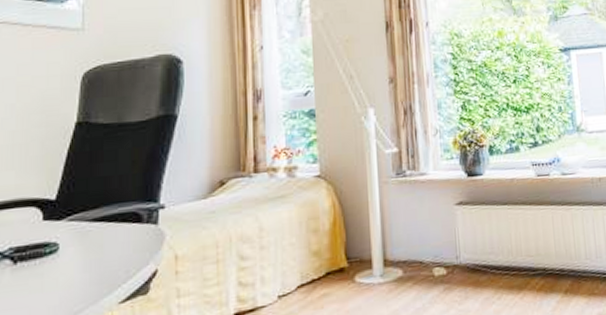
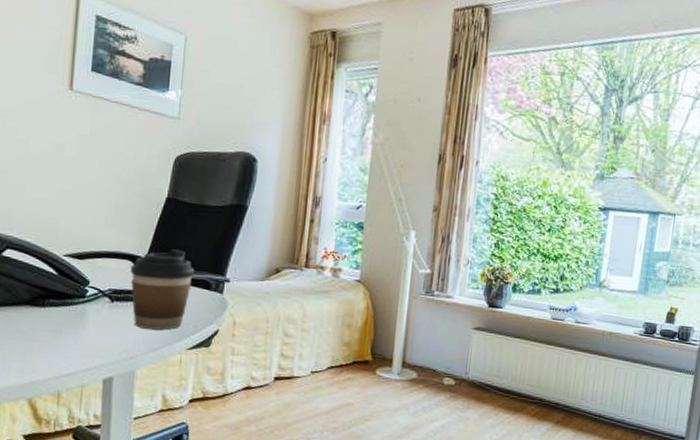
coffee cup: none [35,181,120,290] -> present [130,249,195,330]

